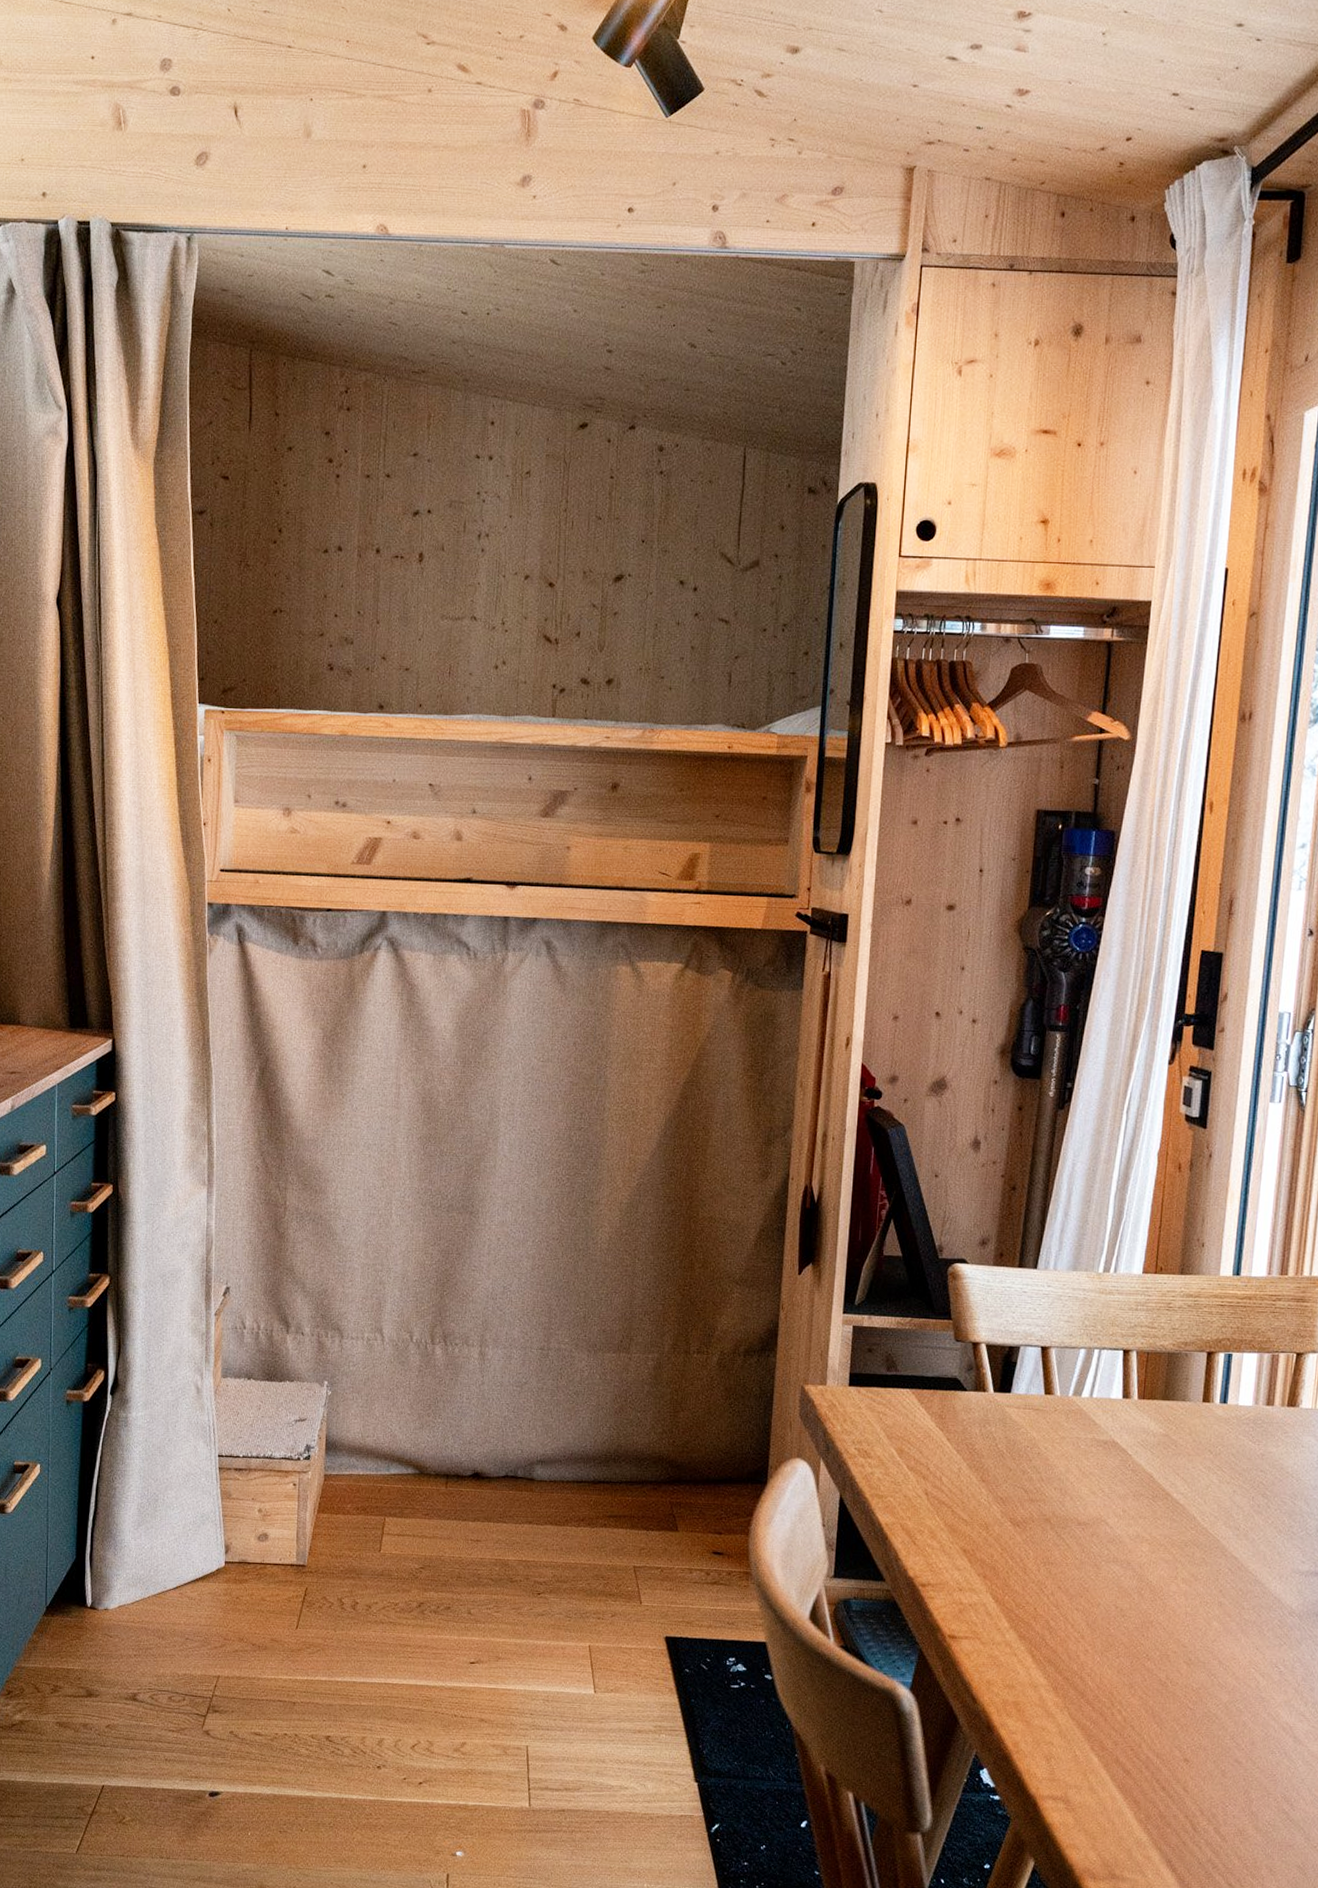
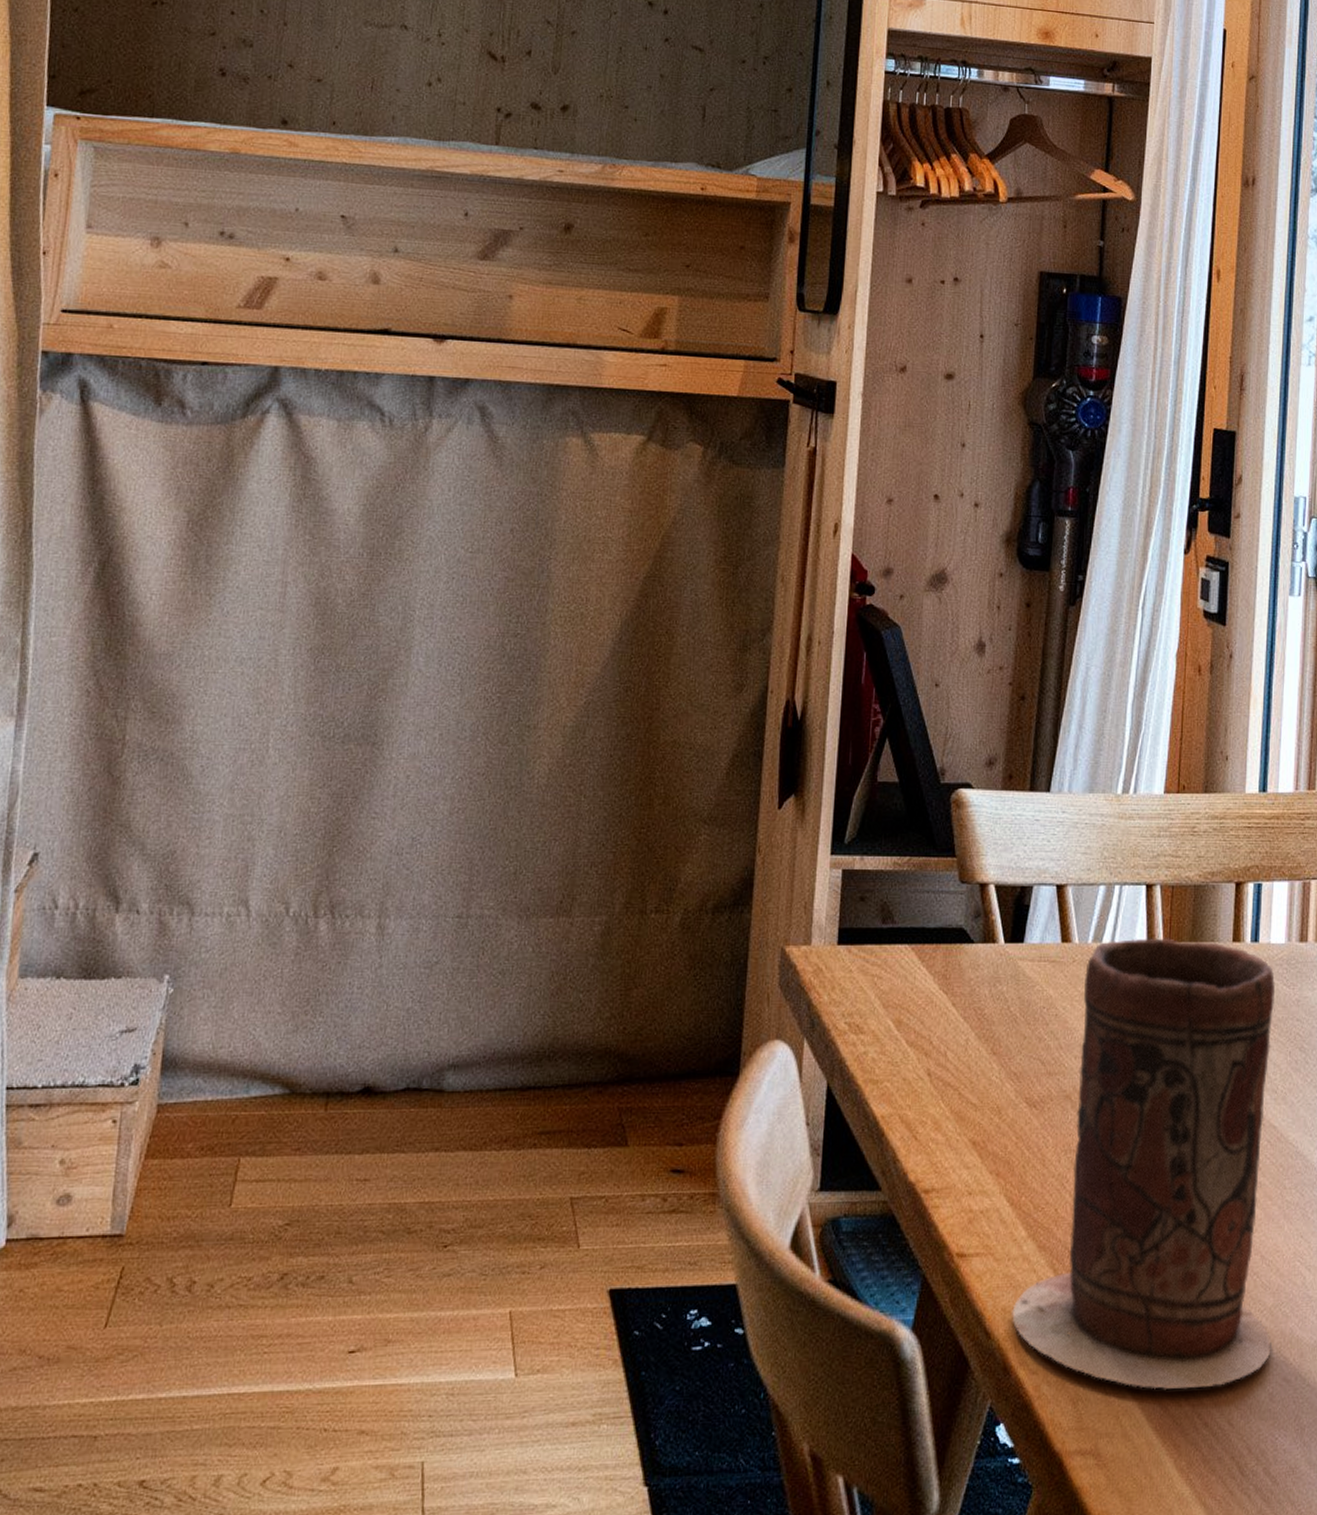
vase: none [995,1395,1242,1760] -> present [1012,938,1276,1391]

